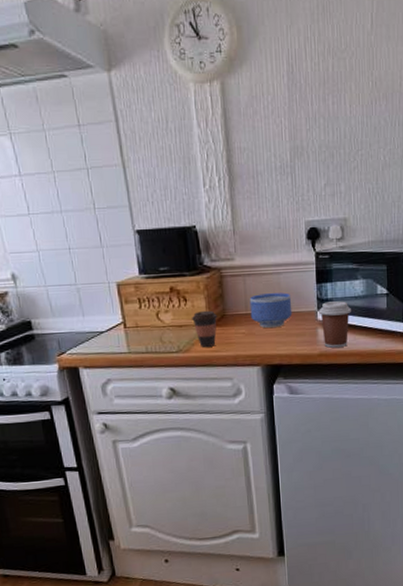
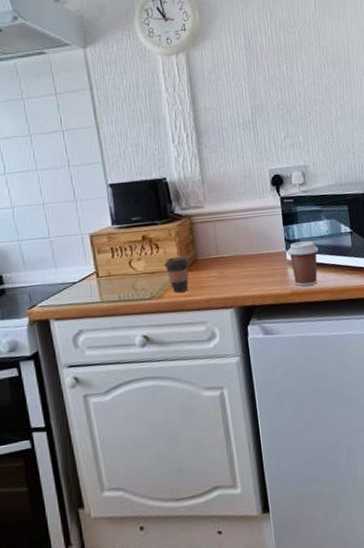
bowl: present [249,292,292,329] -> none [220,235,262,271]

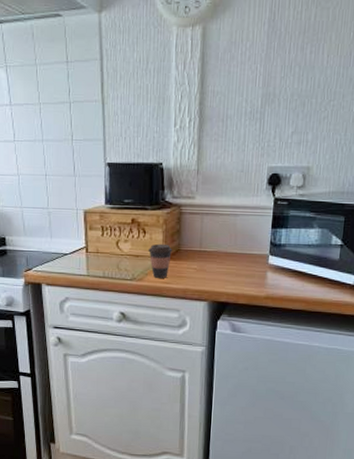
coffee cup: present [287,241,319,286] -> none [270,247,303,292]

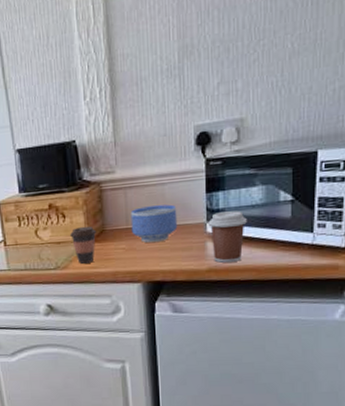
bowl: none [204,233,245,267] -> present [130,204,178,243]
coffee cup: none [270,247,303,292] -> present [208,210,247,263]

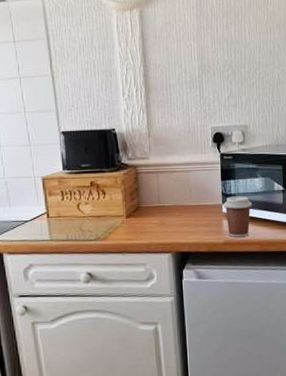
coffee cup: present [70,226,97,264] -> none [110,202,133,236]
bowl: present [130,204,178,243] -> none [162,188,200,220]

